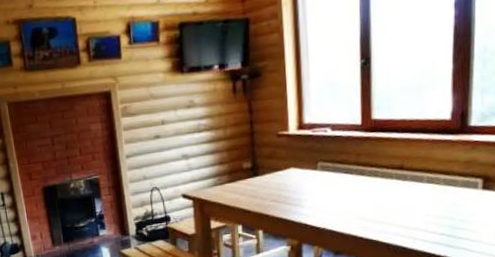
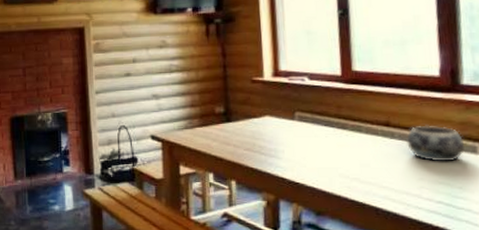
decorative bowl: none [418,165,467,199] -> present [407,125,464,162]

